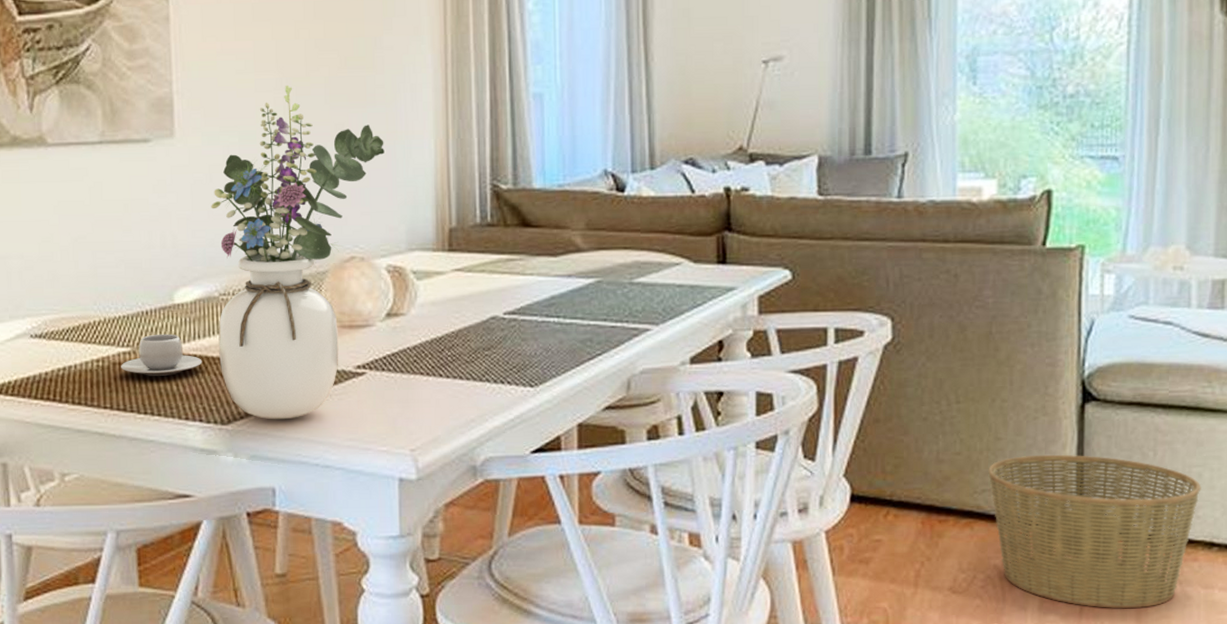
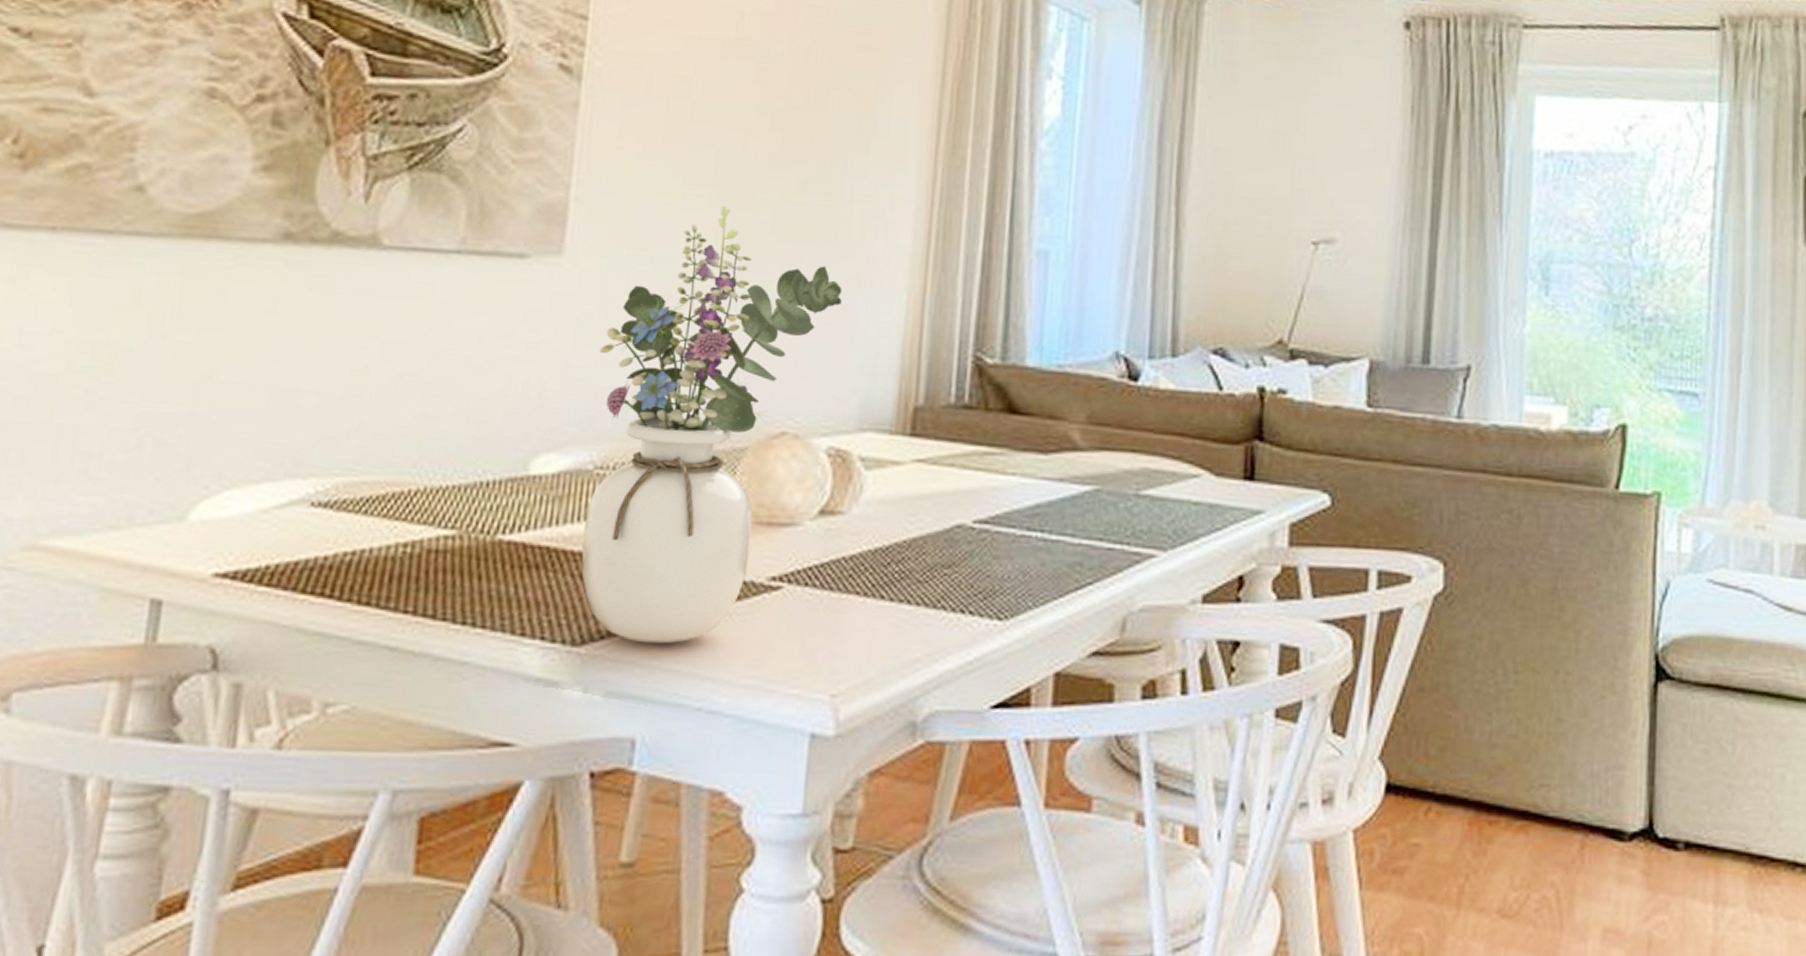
teacup: present [121,334,202,376] -> none [438,514,557,573]
basket: present [988,454,1201,608] -> none [1547,743,1784,942]

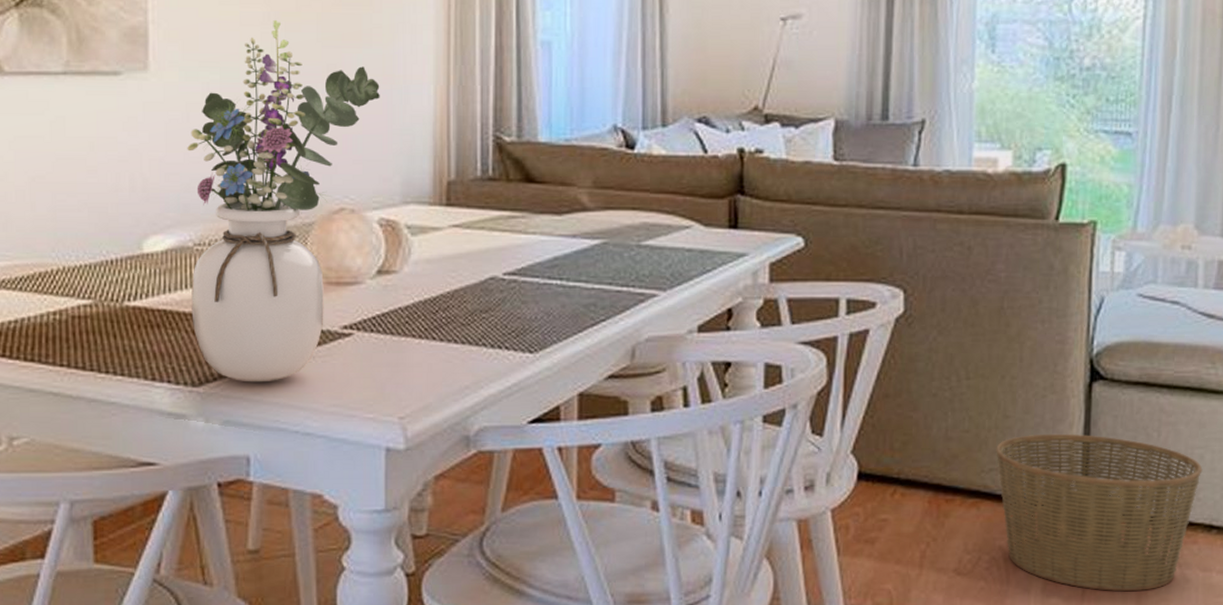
basket: none [1547,743,1784,942] -> present [996,433,1203,591]

